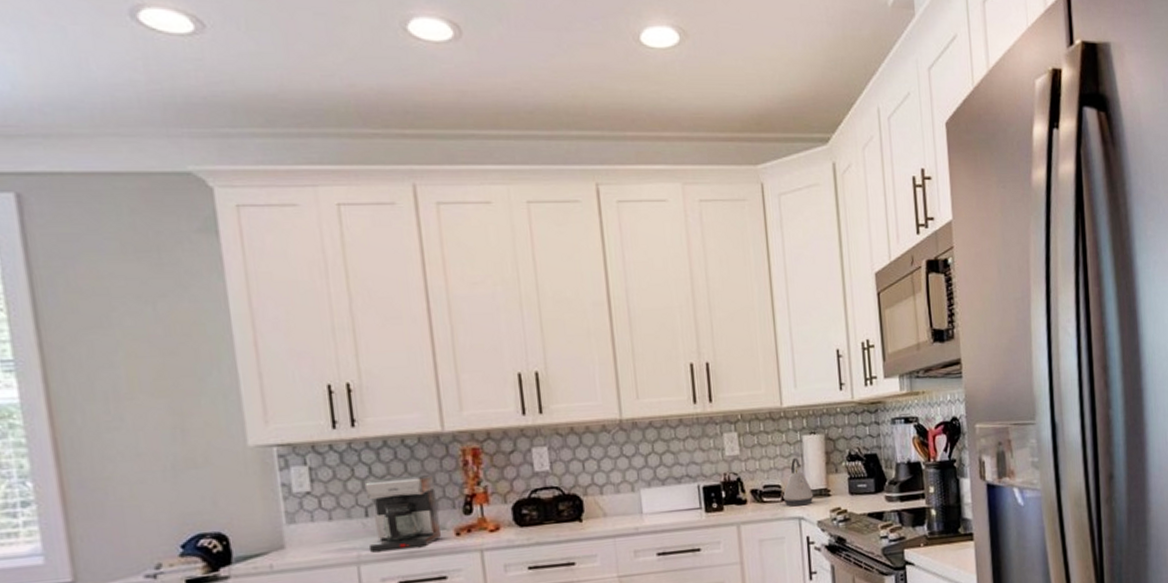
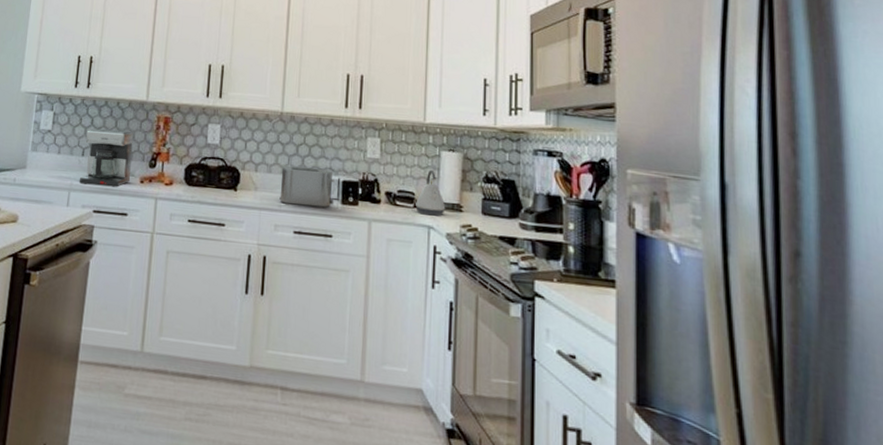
toaster: none [631,477,696,526] -> present [279,165,334,209]

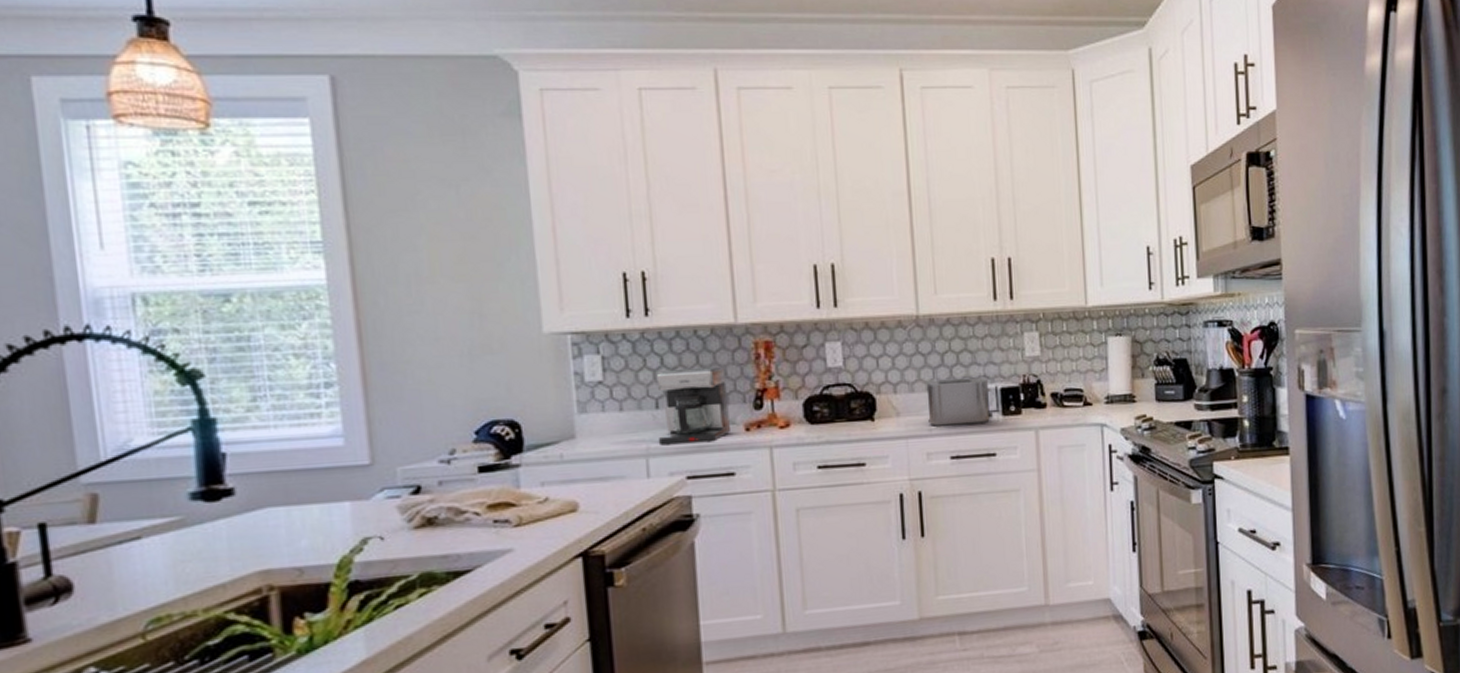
kettle: present [415,169,446,216] -> none [1085,359,1118,413]

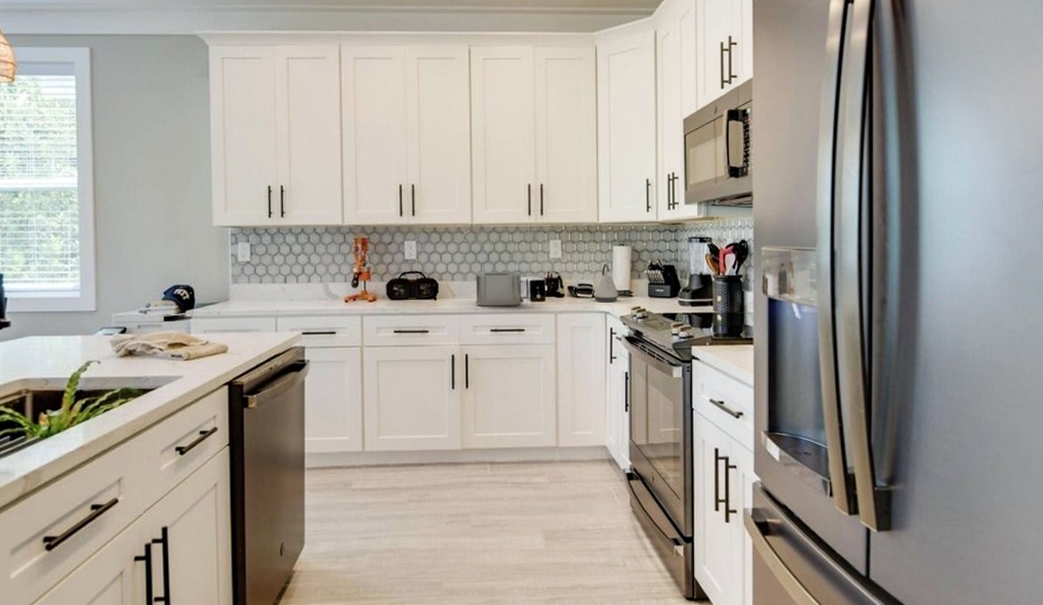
coffee maker: present [656,366,730,446] -> none [284,255,334,309]
kettle: none [1085,359,1118,413] -> present [594,263,619,303]

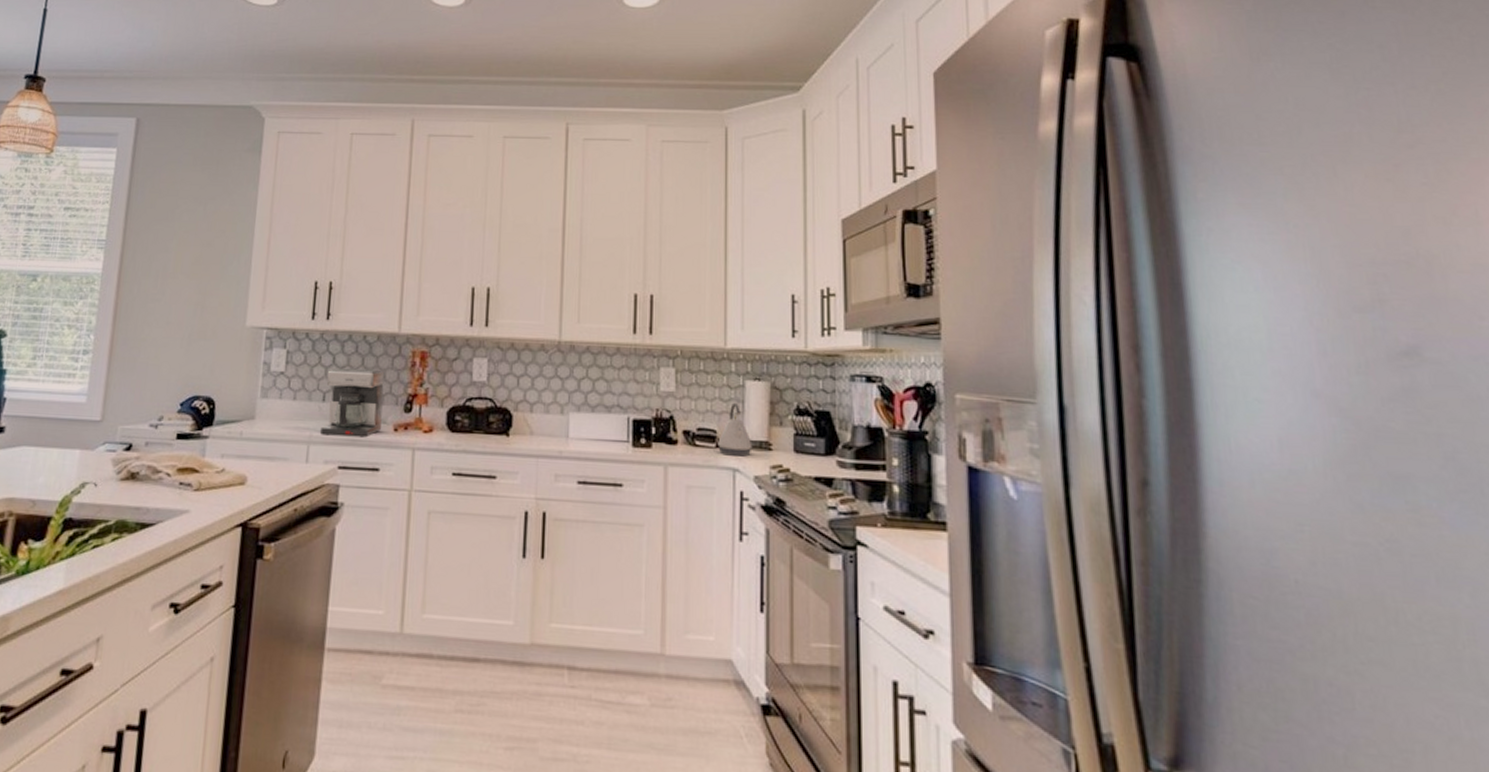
coffee maker: none [284,255,334,309] -> present [320,368,385,438]
toaster: present [475,272,523,308] -> none [560,404,623,454]

